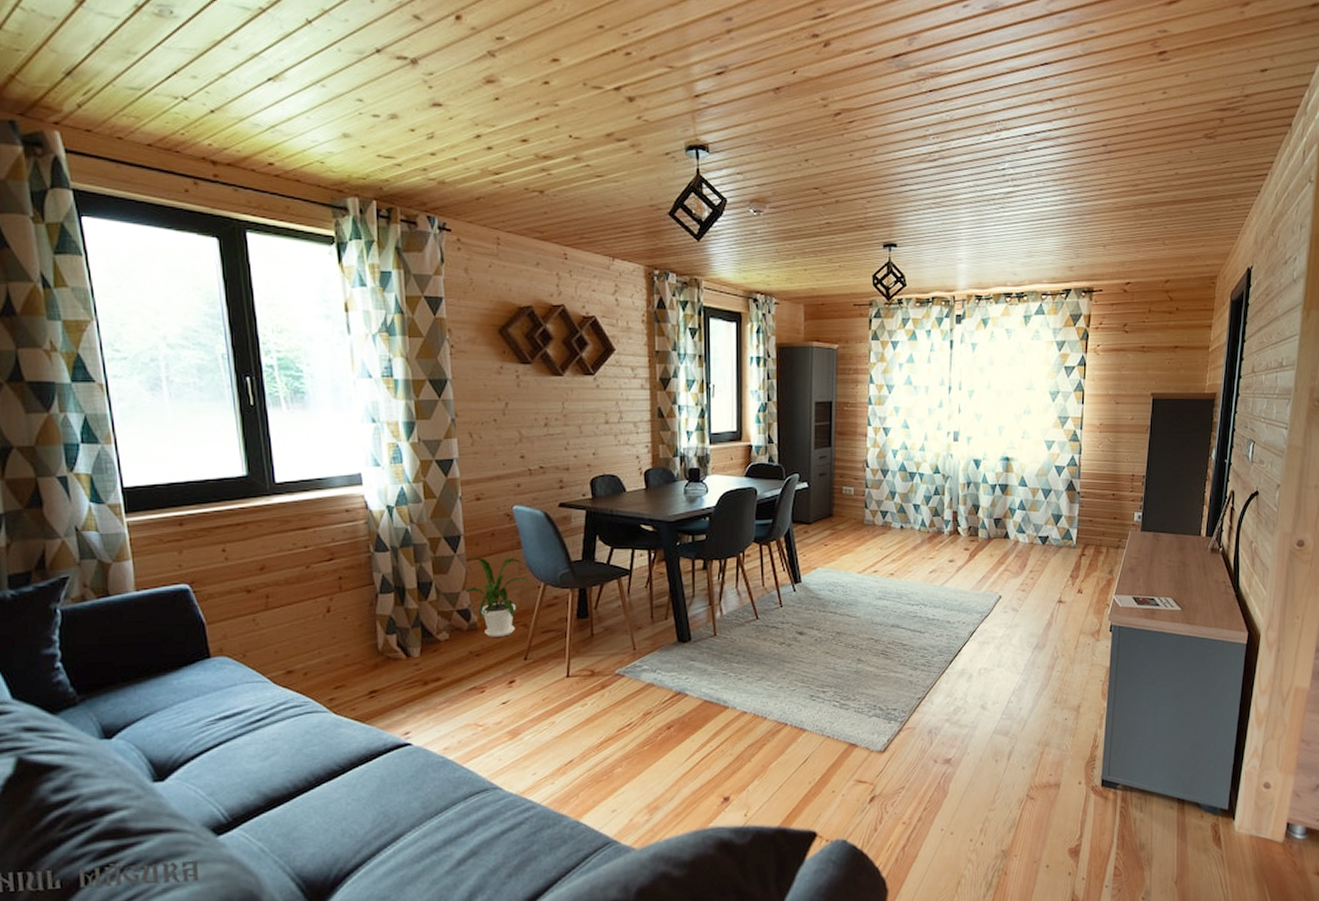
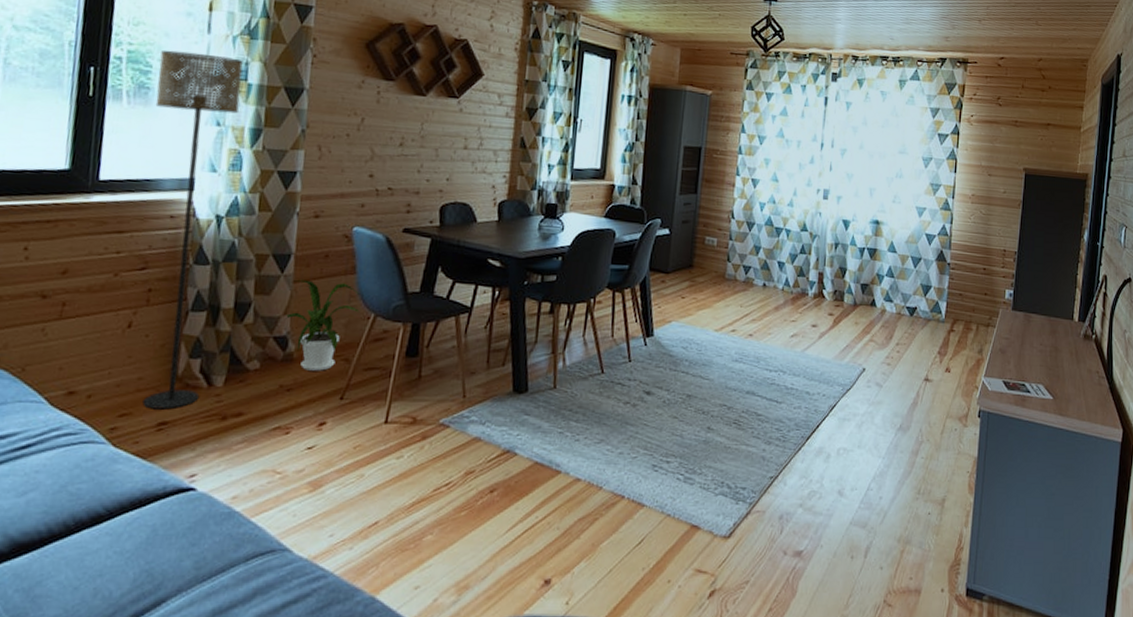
floor lamp: none [308,354,400,681] -> present [142,50,243,410]

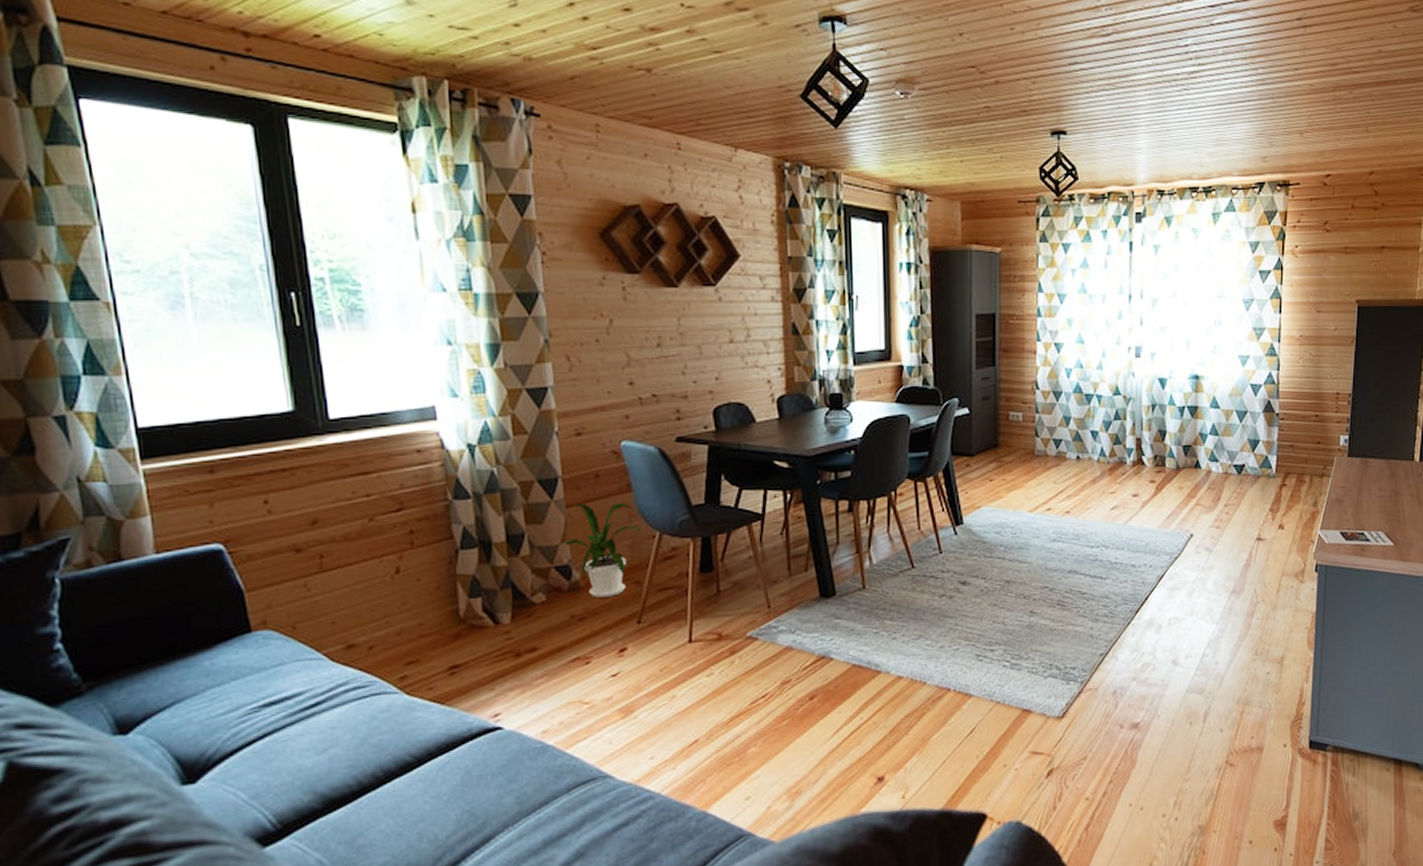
floor lamp: present [142,50,243,410] -> none [367,264,487,654]

